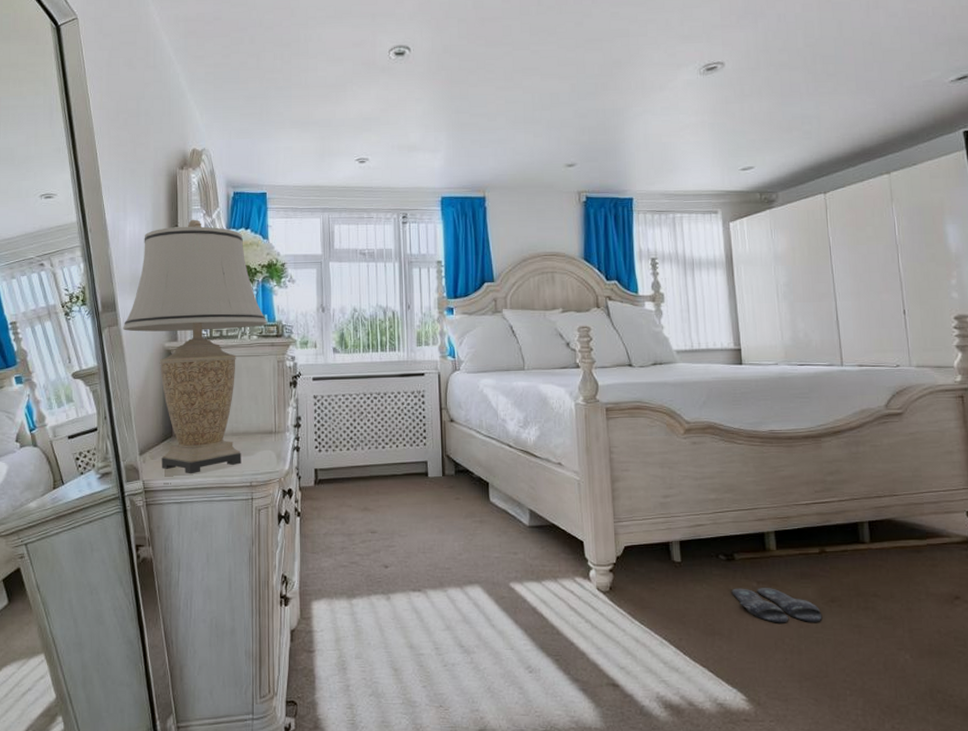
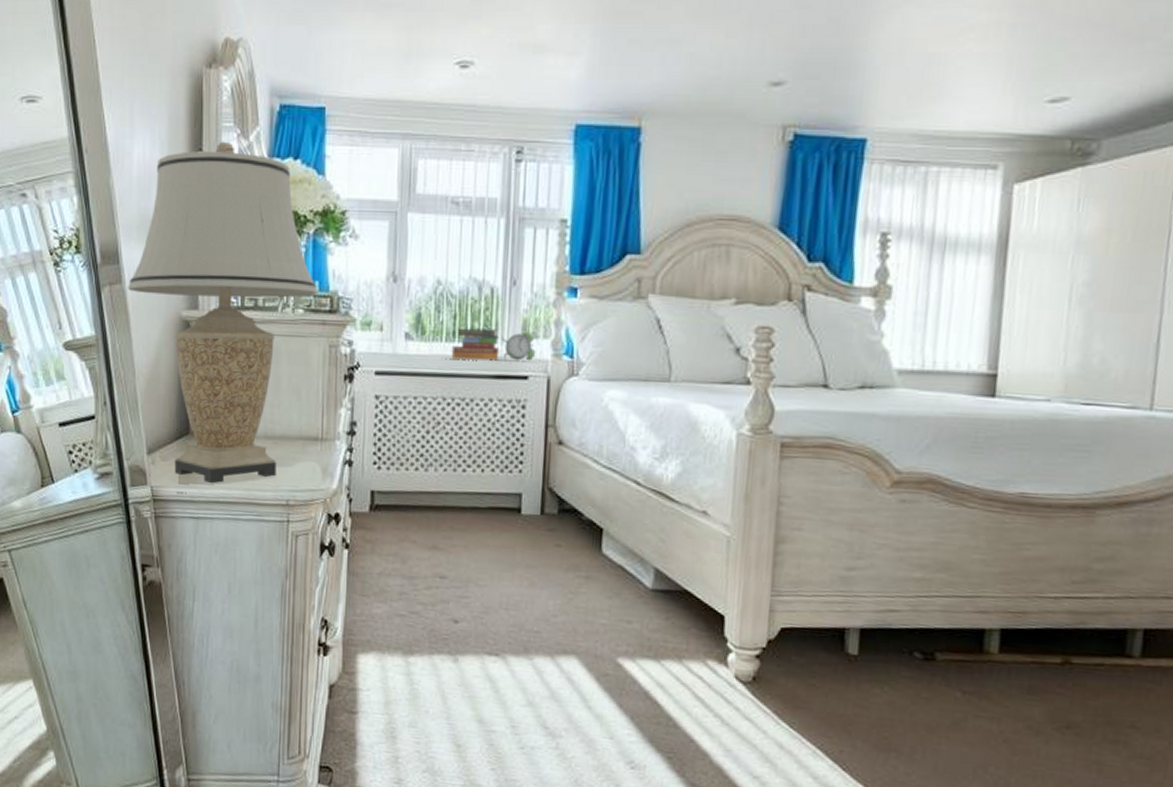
books: none [367,341,402,365] -> present [451,328,500,361]
alarm clock: none [402,340,429,362] -> present [500,331,539,361]
slippers: present [731,588,823,623] -> none [923,696,1049,752]

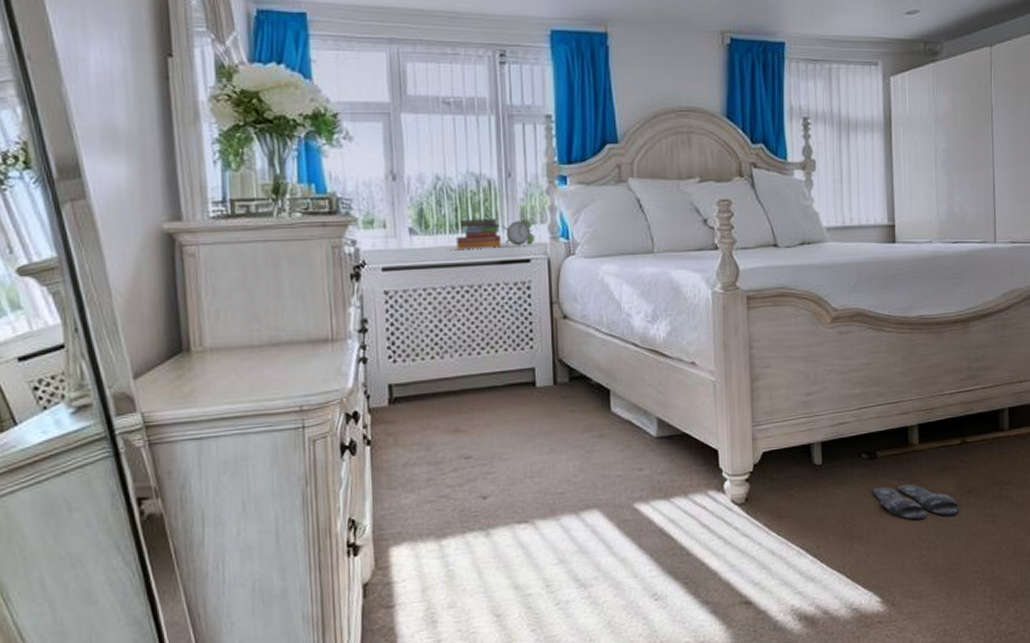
table lamp: present [128,141,318,484] -> none [94,46,315,401]
slippers: none [923,696,1049,752] -> present [872,484,959,521]

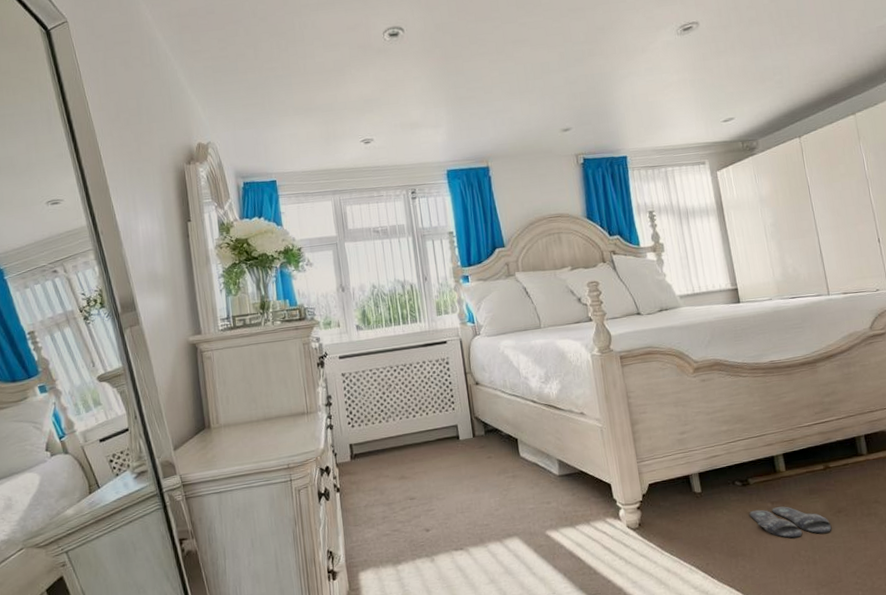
books: present [455,218,502,250] -> none [390,312,425,339]
alarm clock: present [501,218,537,246] -> none [423,310,449,332]

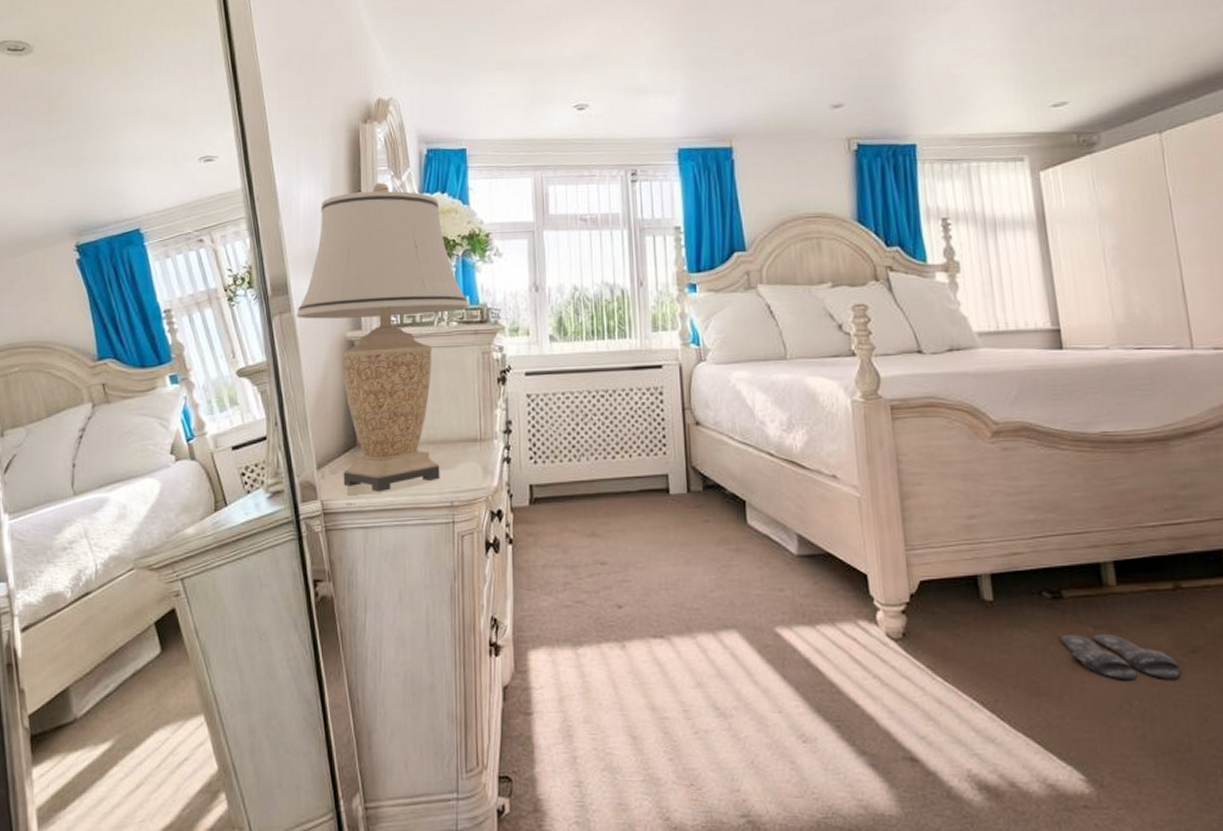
table lamp: none [145,212,289,464] -> present [297,182,469,493]

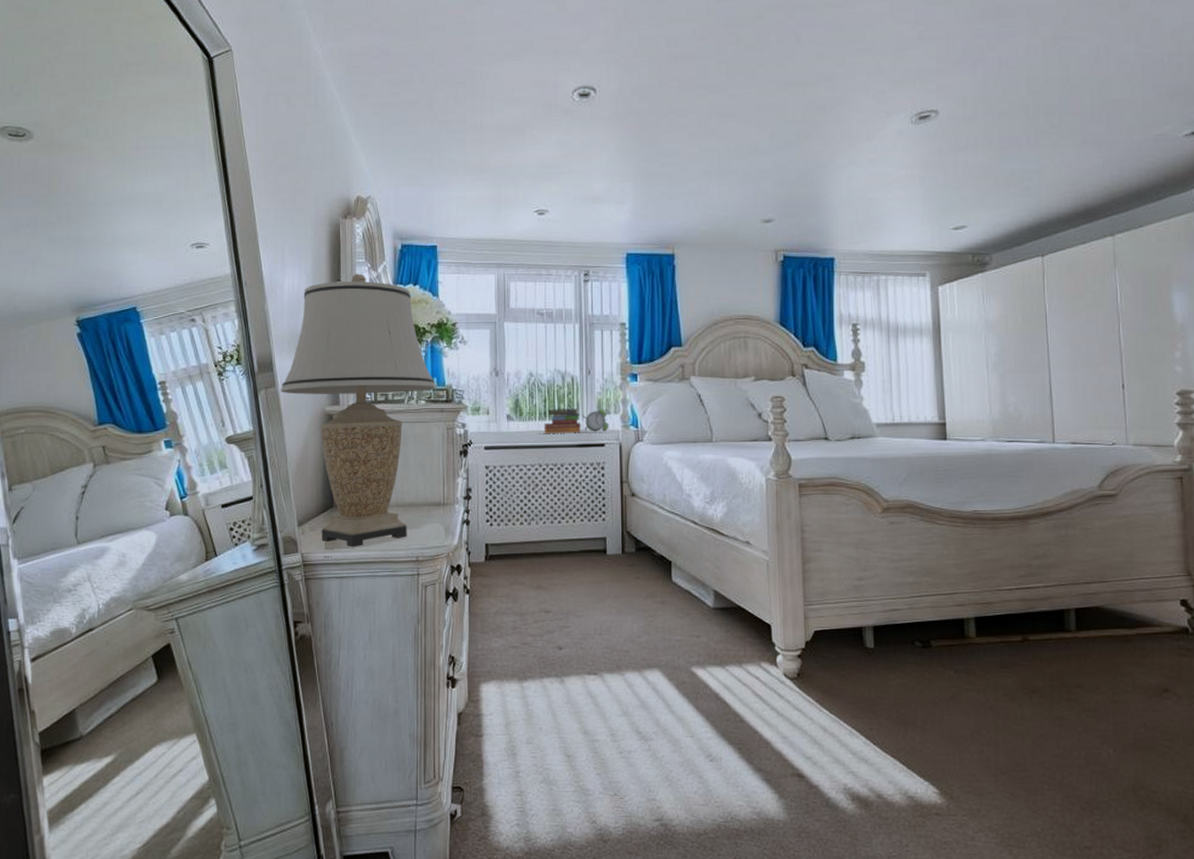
books: none [591,326,635,356] -> present [543,409,581,434]
alarm clock: none [634,325,668,352] -> present [581,409,611,432]
slippers: present [1060,634,1181,681] -> none [927,676,1022,714]

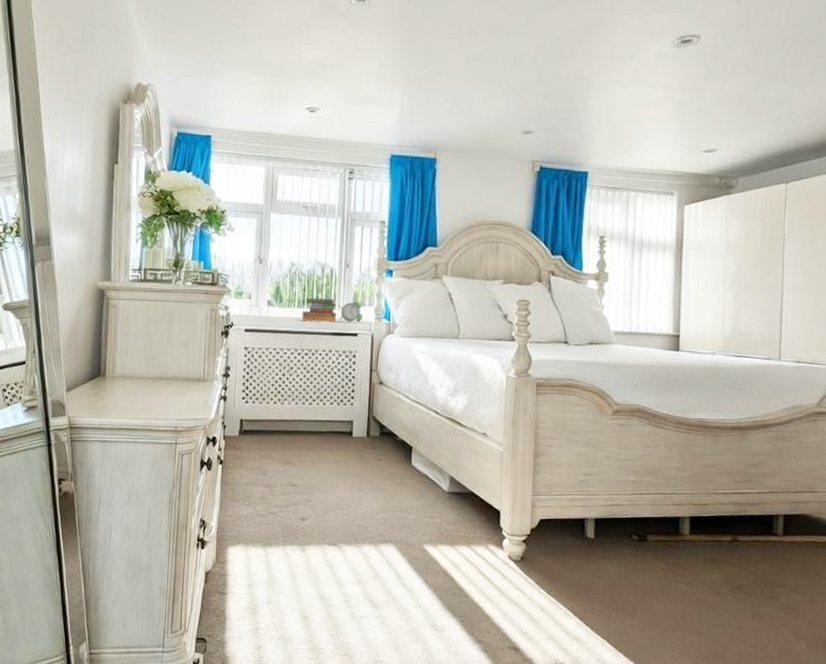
table lamp: present [281,273,436,548] -> none [56,157,203,415]

